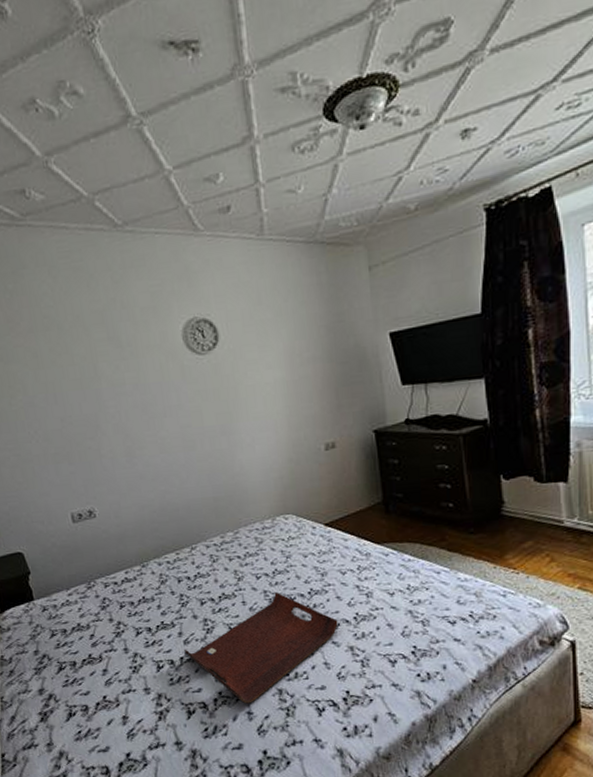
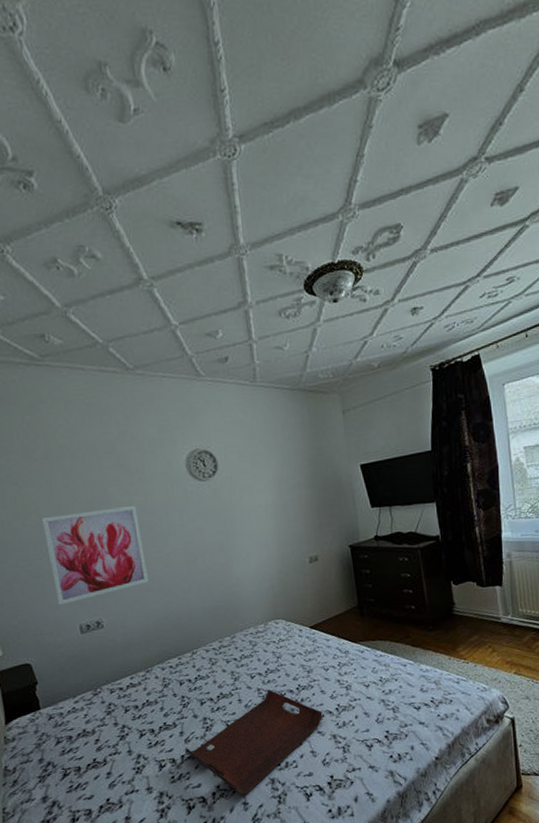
wall art: none [29,383,143,492] -> present [42,506,148,605]

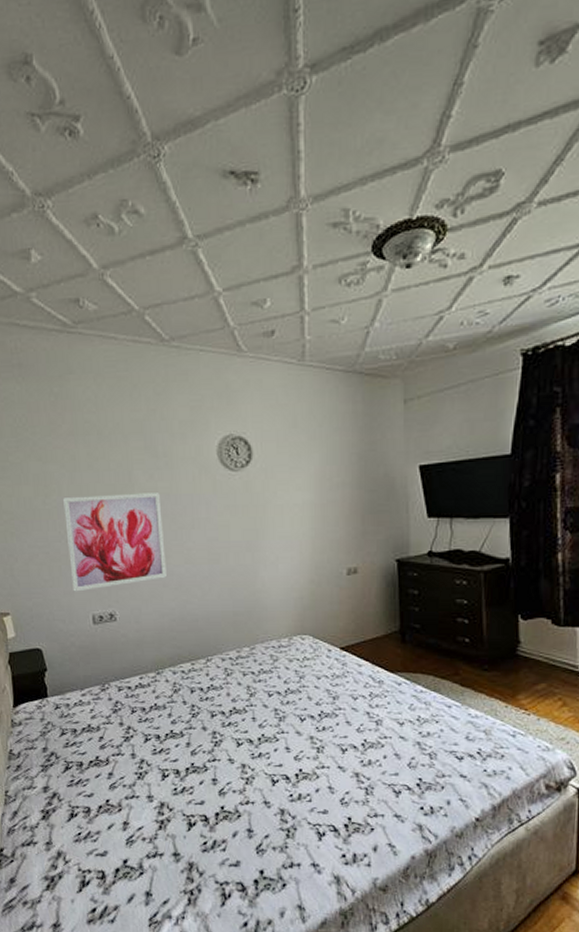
serving tray: present [185,689,323,795] -> none [190,710,346,821]

